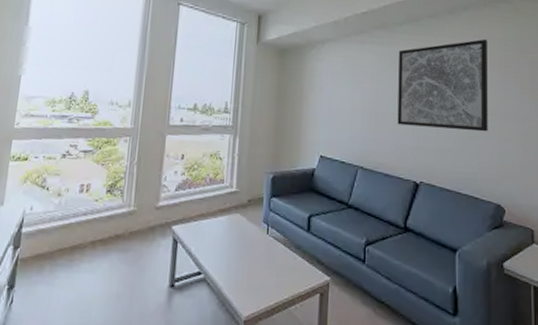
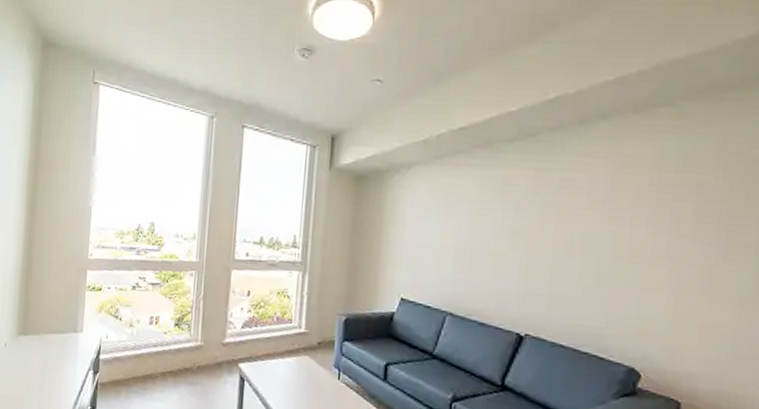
wall art: present [397,39,488,132] -> none [499,156,634,278]

